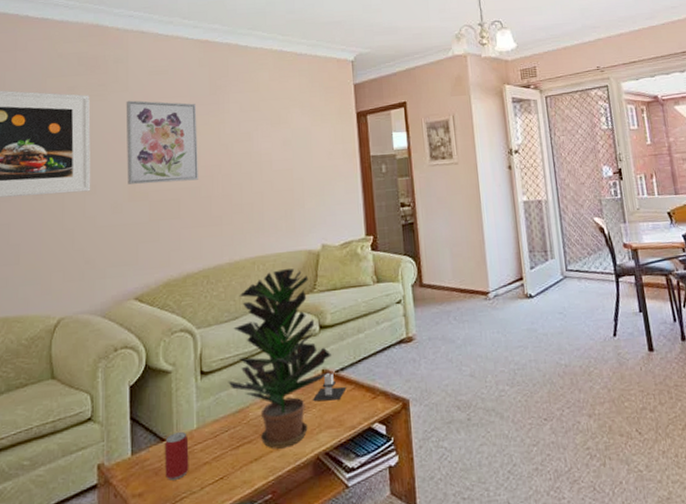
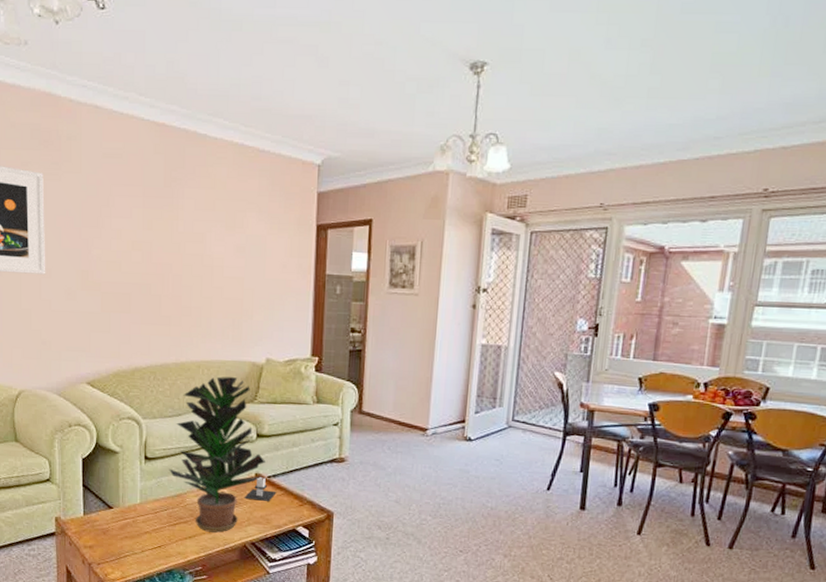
wall art: present [126,100,198,184] -> none [79,183,150,277]
beer can: present [165,432,189,480] -> none [112,504,133,541]

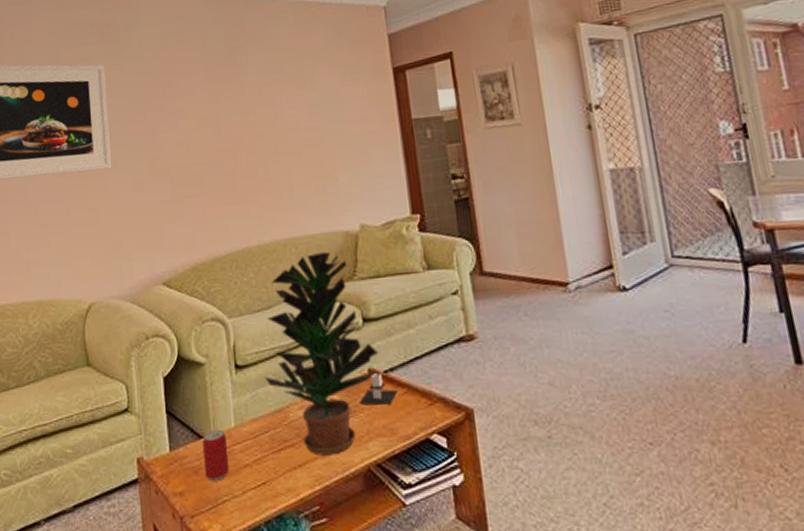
beer can: none [112,504,133,541] -> present [203,430,230,481]

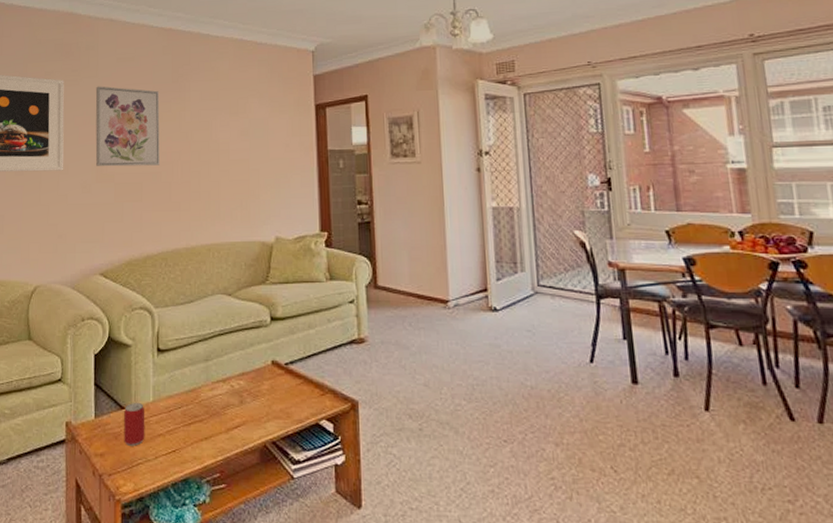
wall art: none [140,67,220,160] -> present [95,86,160,167]
potted plant: present [265,251,378,456] -> none [182,257,281,432]
candle: present [358,373,398,405] -> none [261,365,295,392]

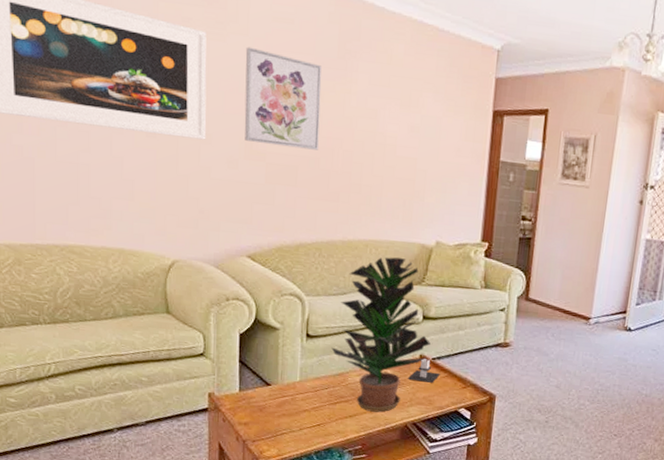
beer can: present [124,403,145,446] -> none [269,381,292,419]
potted plant: none [182,257,281,432] -> present [331,257,430,413]
candle: none [261,365,295,392] -> present [407,359,440,383]

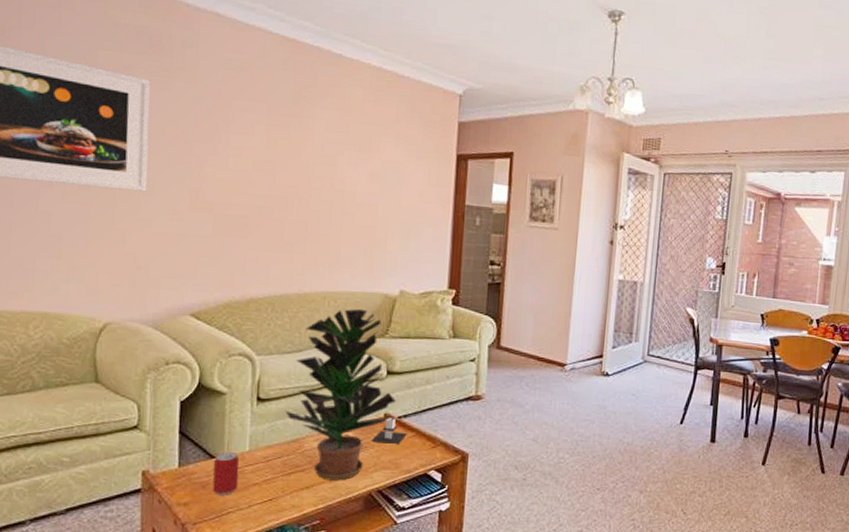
wall art: present [244,46,322,150] -> none [190,94,276,199]
beer can: none [269,381,292,419] -> present [213,452,240,495]

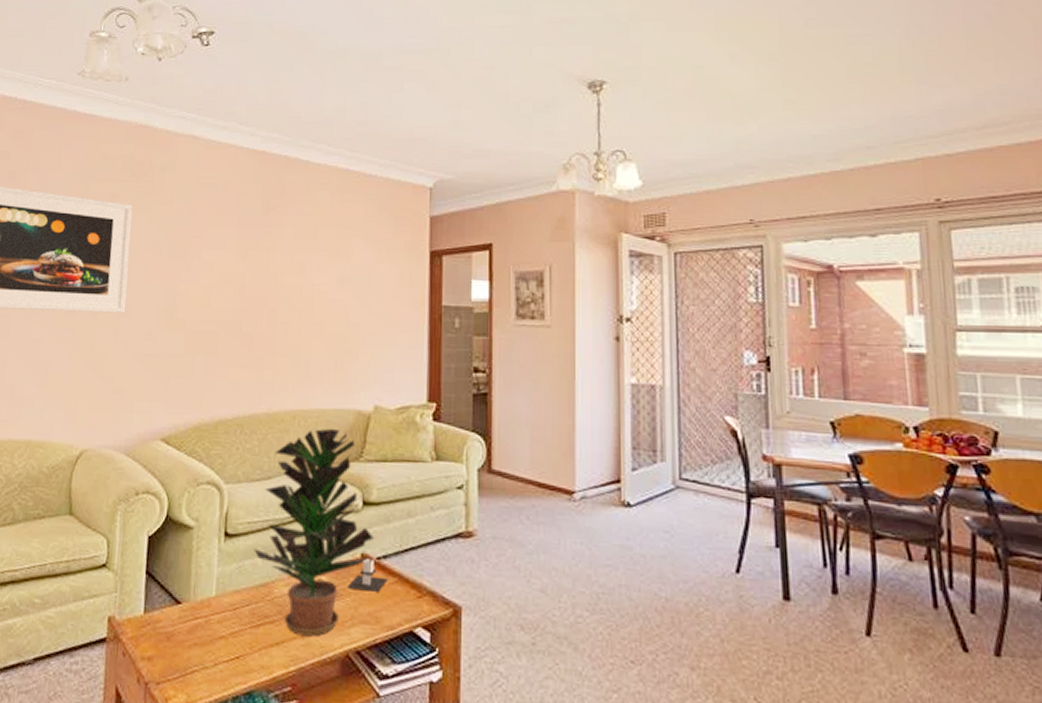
beer can: present [213,452,240,495] -> none [177,597,206,650]

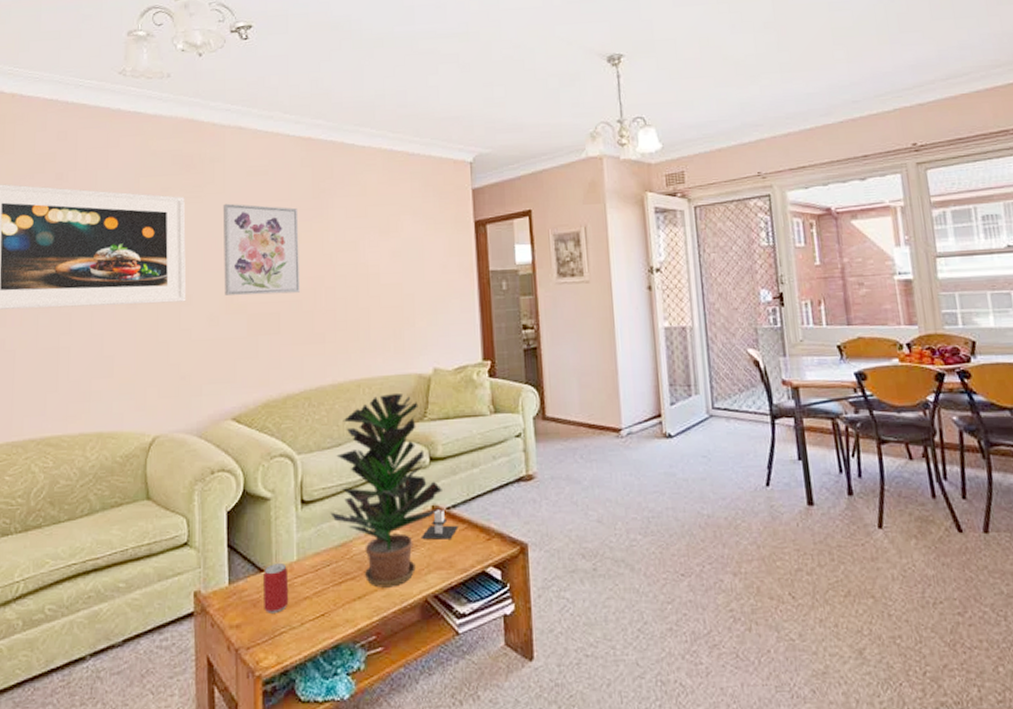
wall art: none [164,214,246,313] -> present [222,203,300,296]
beer can: none [177,597,206,650] -> present [264,563,289,613]

